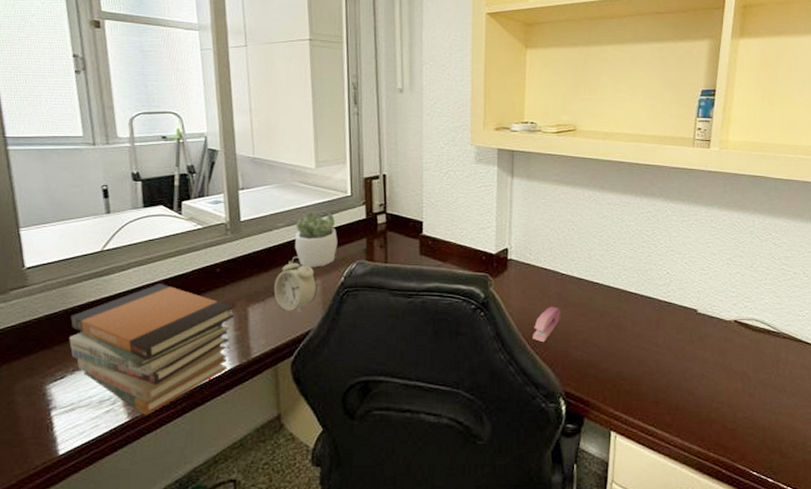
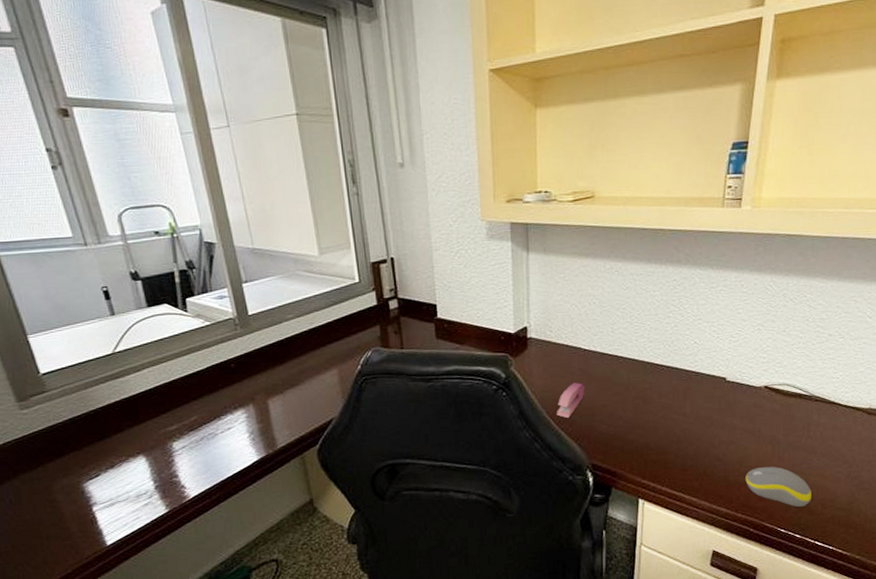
book stack: present [69,284,235,416] -> none [94,382,256,507]
alarm clock: present [273,256,317,312] -> none [290,347,335,402]
succulent plant: present [294,213,338,267] -> none [305,301,351,358]
computer mouse: none [717,404,782,449] -> present [745,467,811,508]

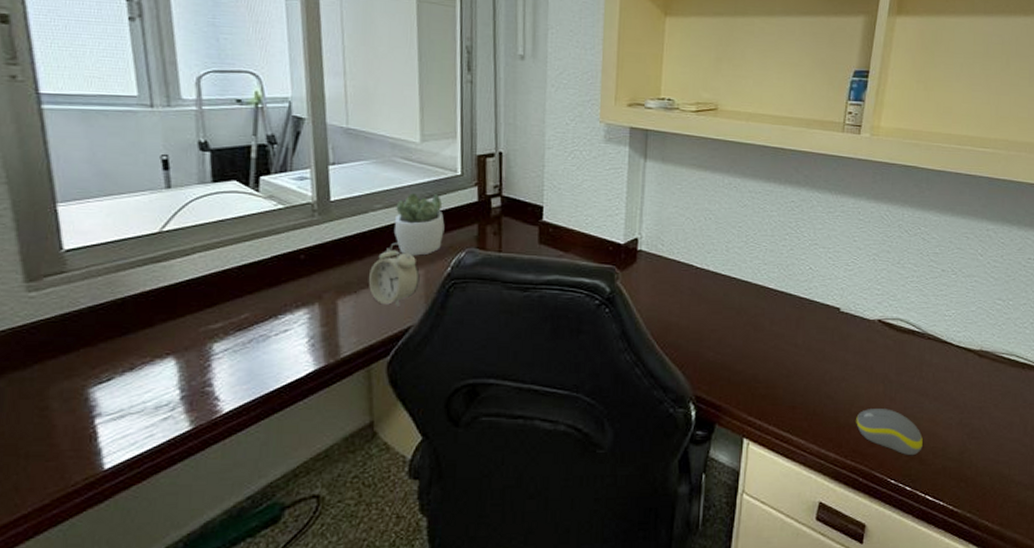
alarm clock: none [290,347,335,402] -> present [368,242,420,306]
succulent plant: none [305,301,351,358] -> present [393,193,445,256]
stapler: present [557,382,585,419] -> none [662,303,694,343]

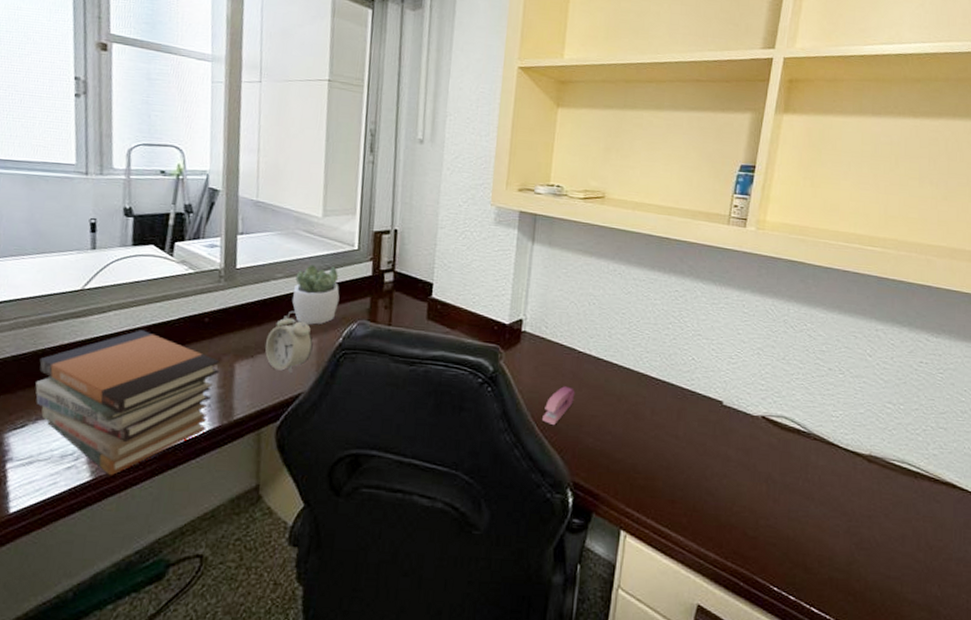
book stack: none [118,271,321,424] -> present [35,330,220,476]
stapler: none [662,303,694,343] -> present [542,386,575,426]
computer mouse: present [856,409,923,456] -> none [737,509,808,563]

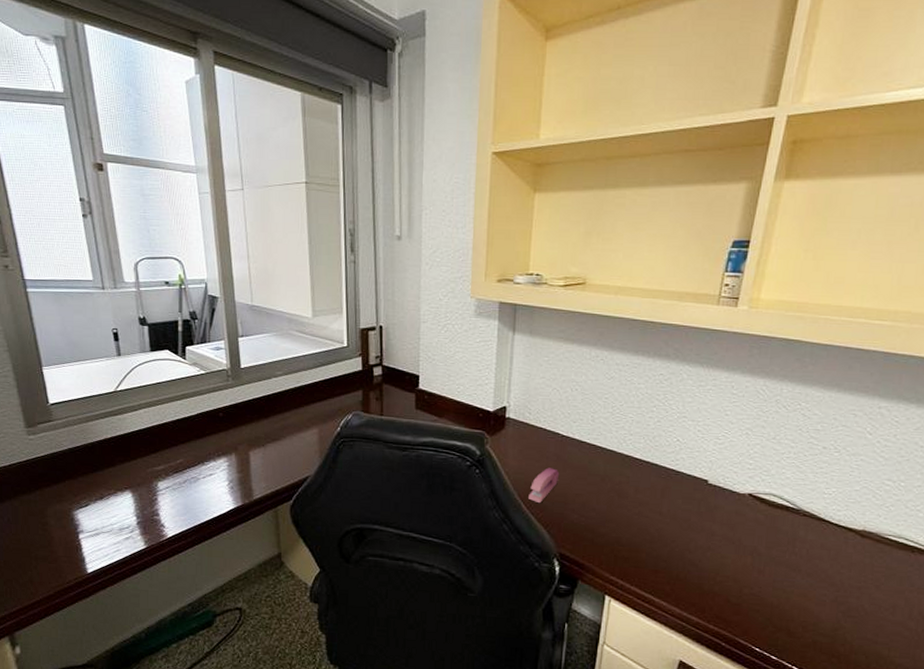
book stack: present [35,330,220,476] -> none [91,425,237,545]
alarm clock: present [264,311,313,373] -> none [273,404,315,459]
succulent plant: present [291,265,340,325] -> none [292,362,334,417]

